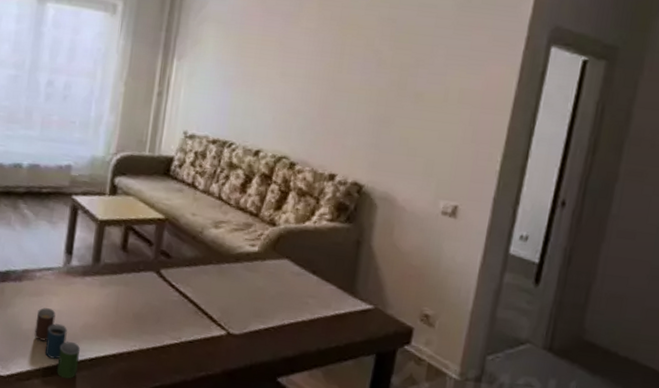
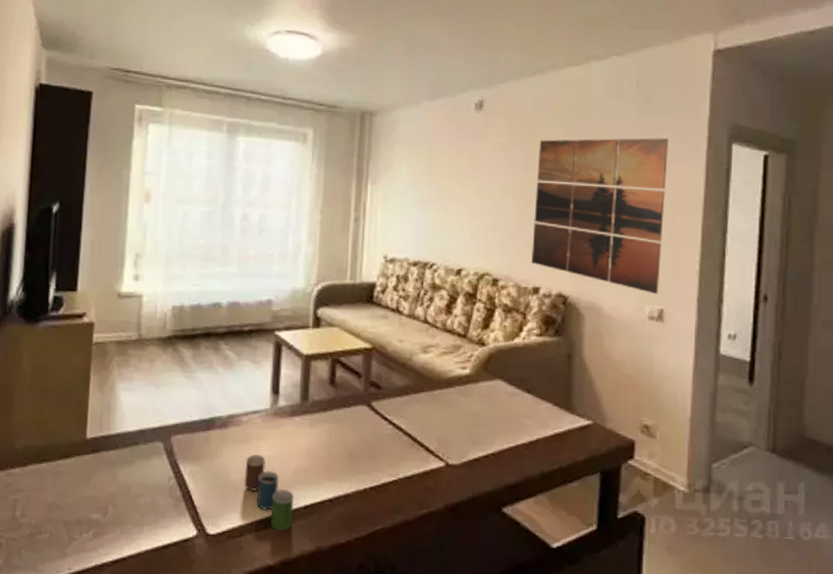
wall art: none [330,27,486,191] -> present [532,138,669,295]

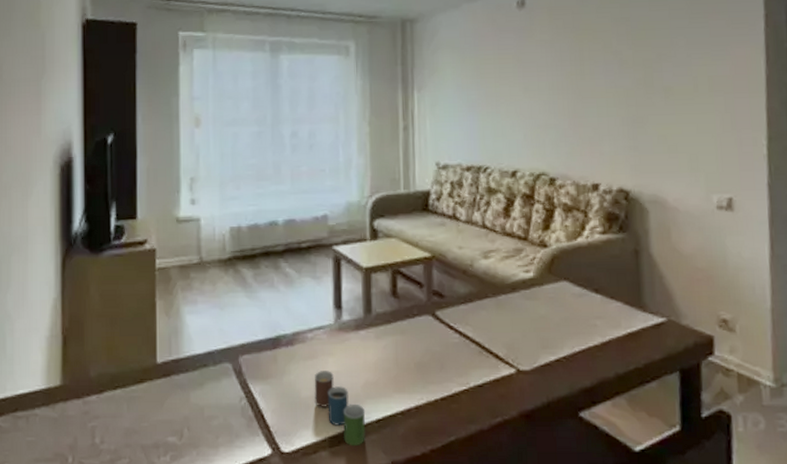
wall art: present [532,138,669,295] -> none [586,20,726,183]

